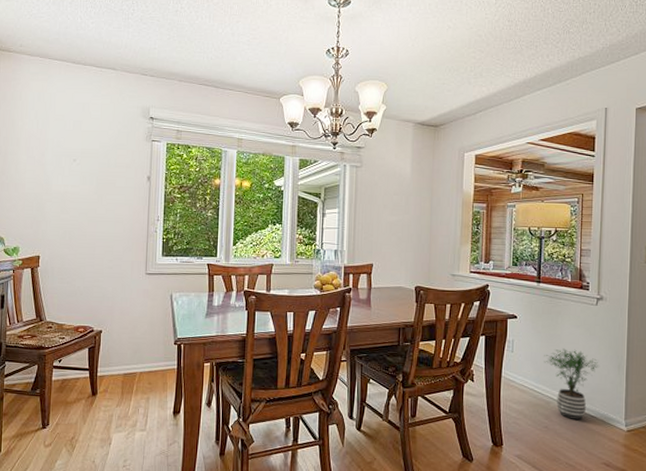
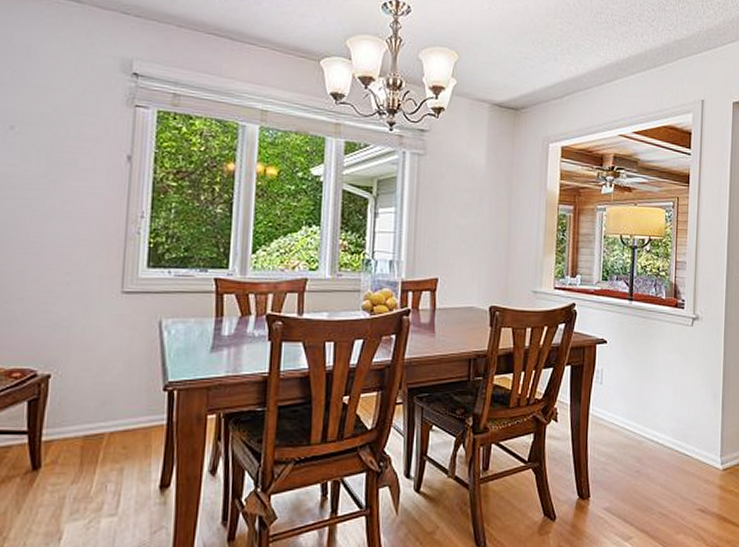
potted plant: present [544,349,599,420] -> none [636,378,694,460]

